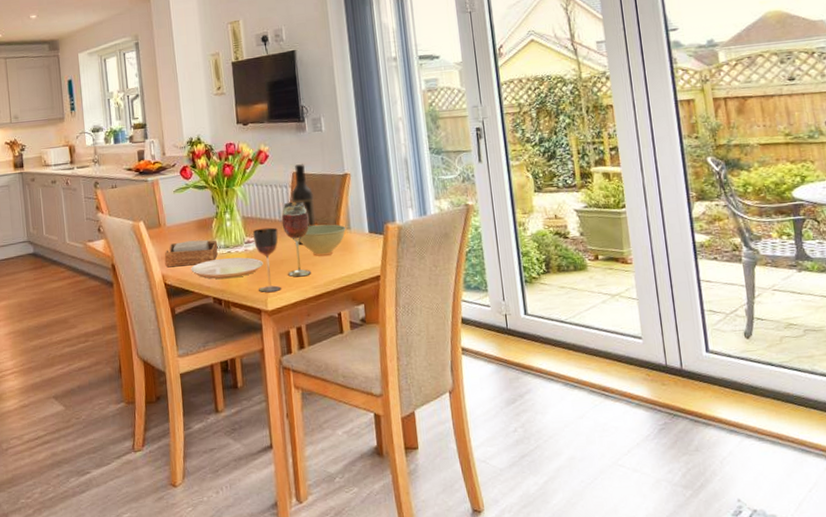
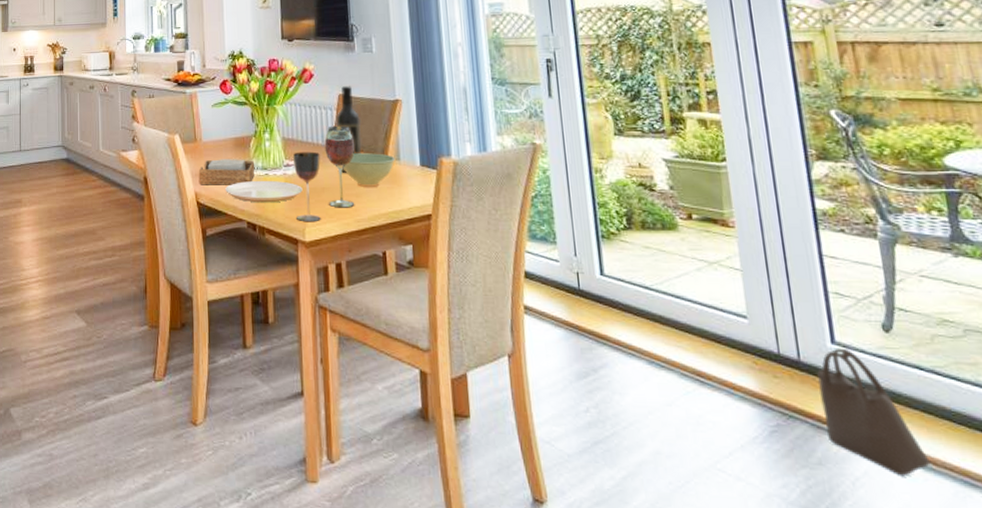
handbag: none [695,355,778,451] -> present [817,347,931,475]

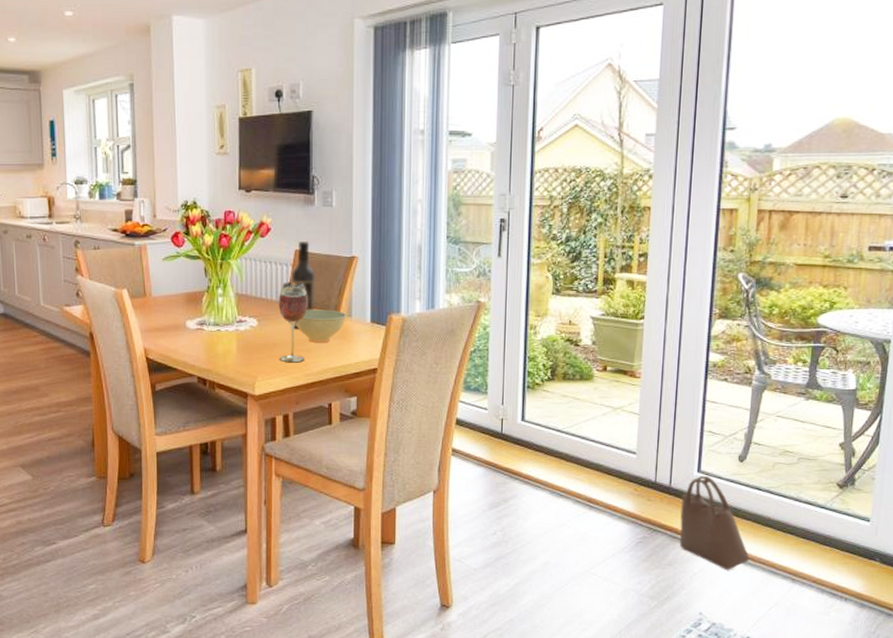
napkin holder: present [198,159,255,185] -> none [148,314,207,341]
plate: present [225,180,303,203] -> none [176,336,254,358]
wineglass: present [293,151,321,221] -> none [246,307,273,376]

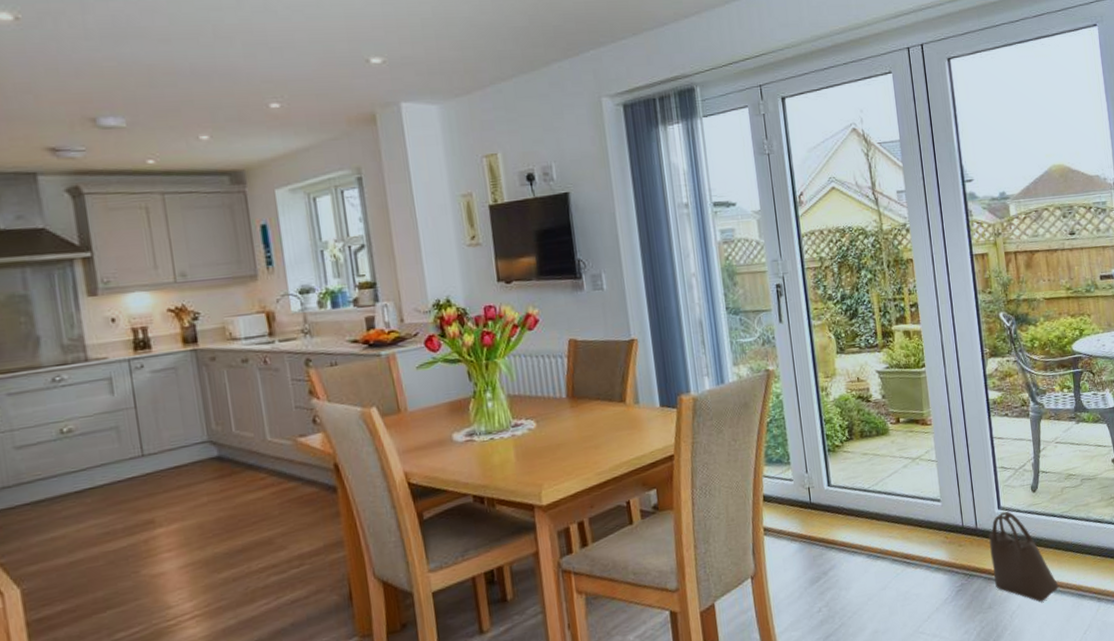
wineglass: present [278,282,309,363] -> none [556,373,595,464]
wine bottle: present [290,241,317,329] -> none [566,329,598,425]
bowl: present [295,310,347,343] -> none [578,399,634,438]

